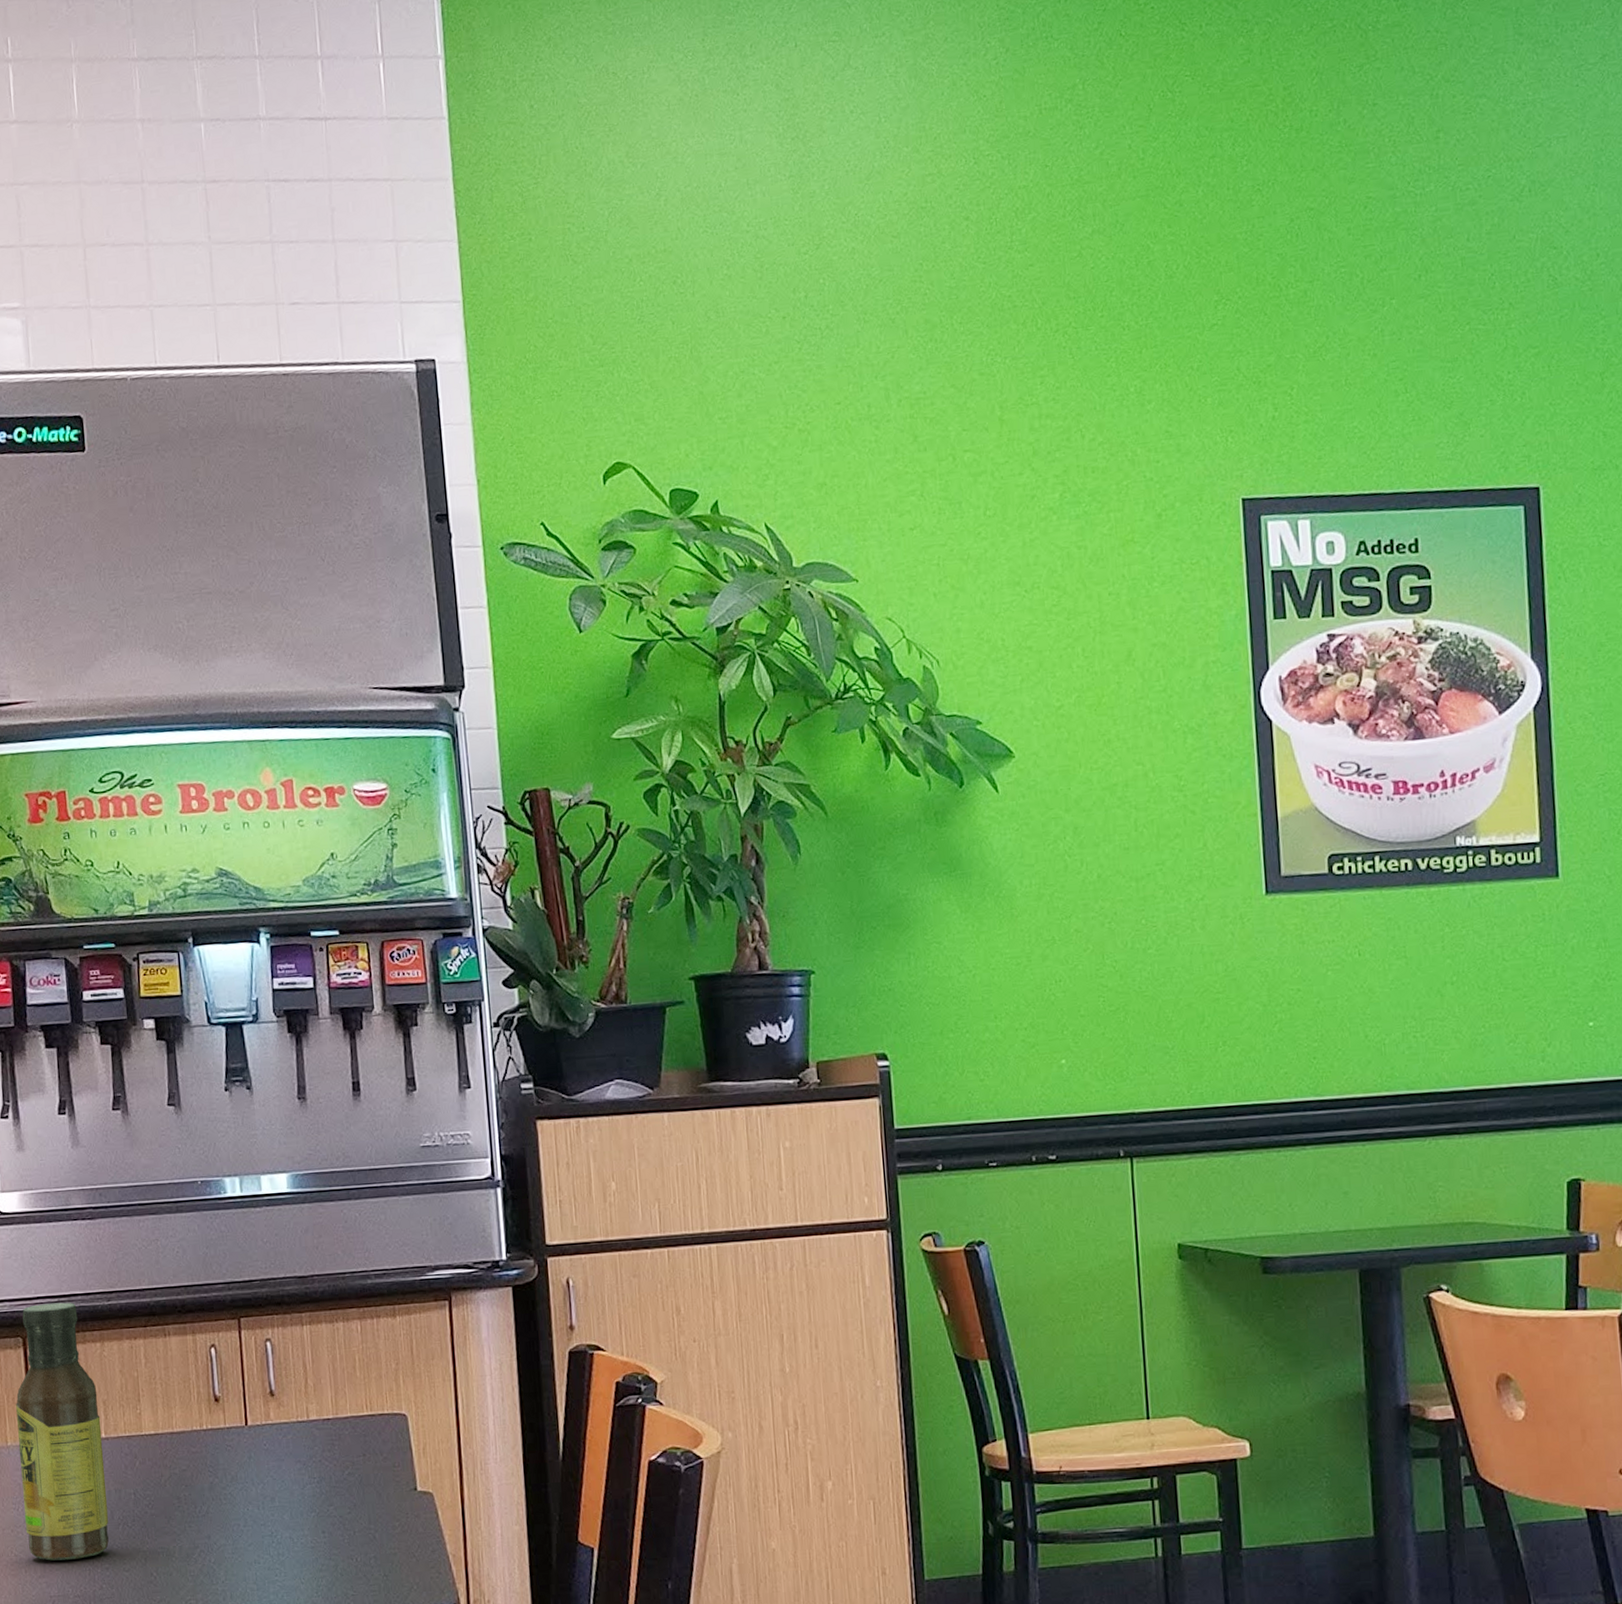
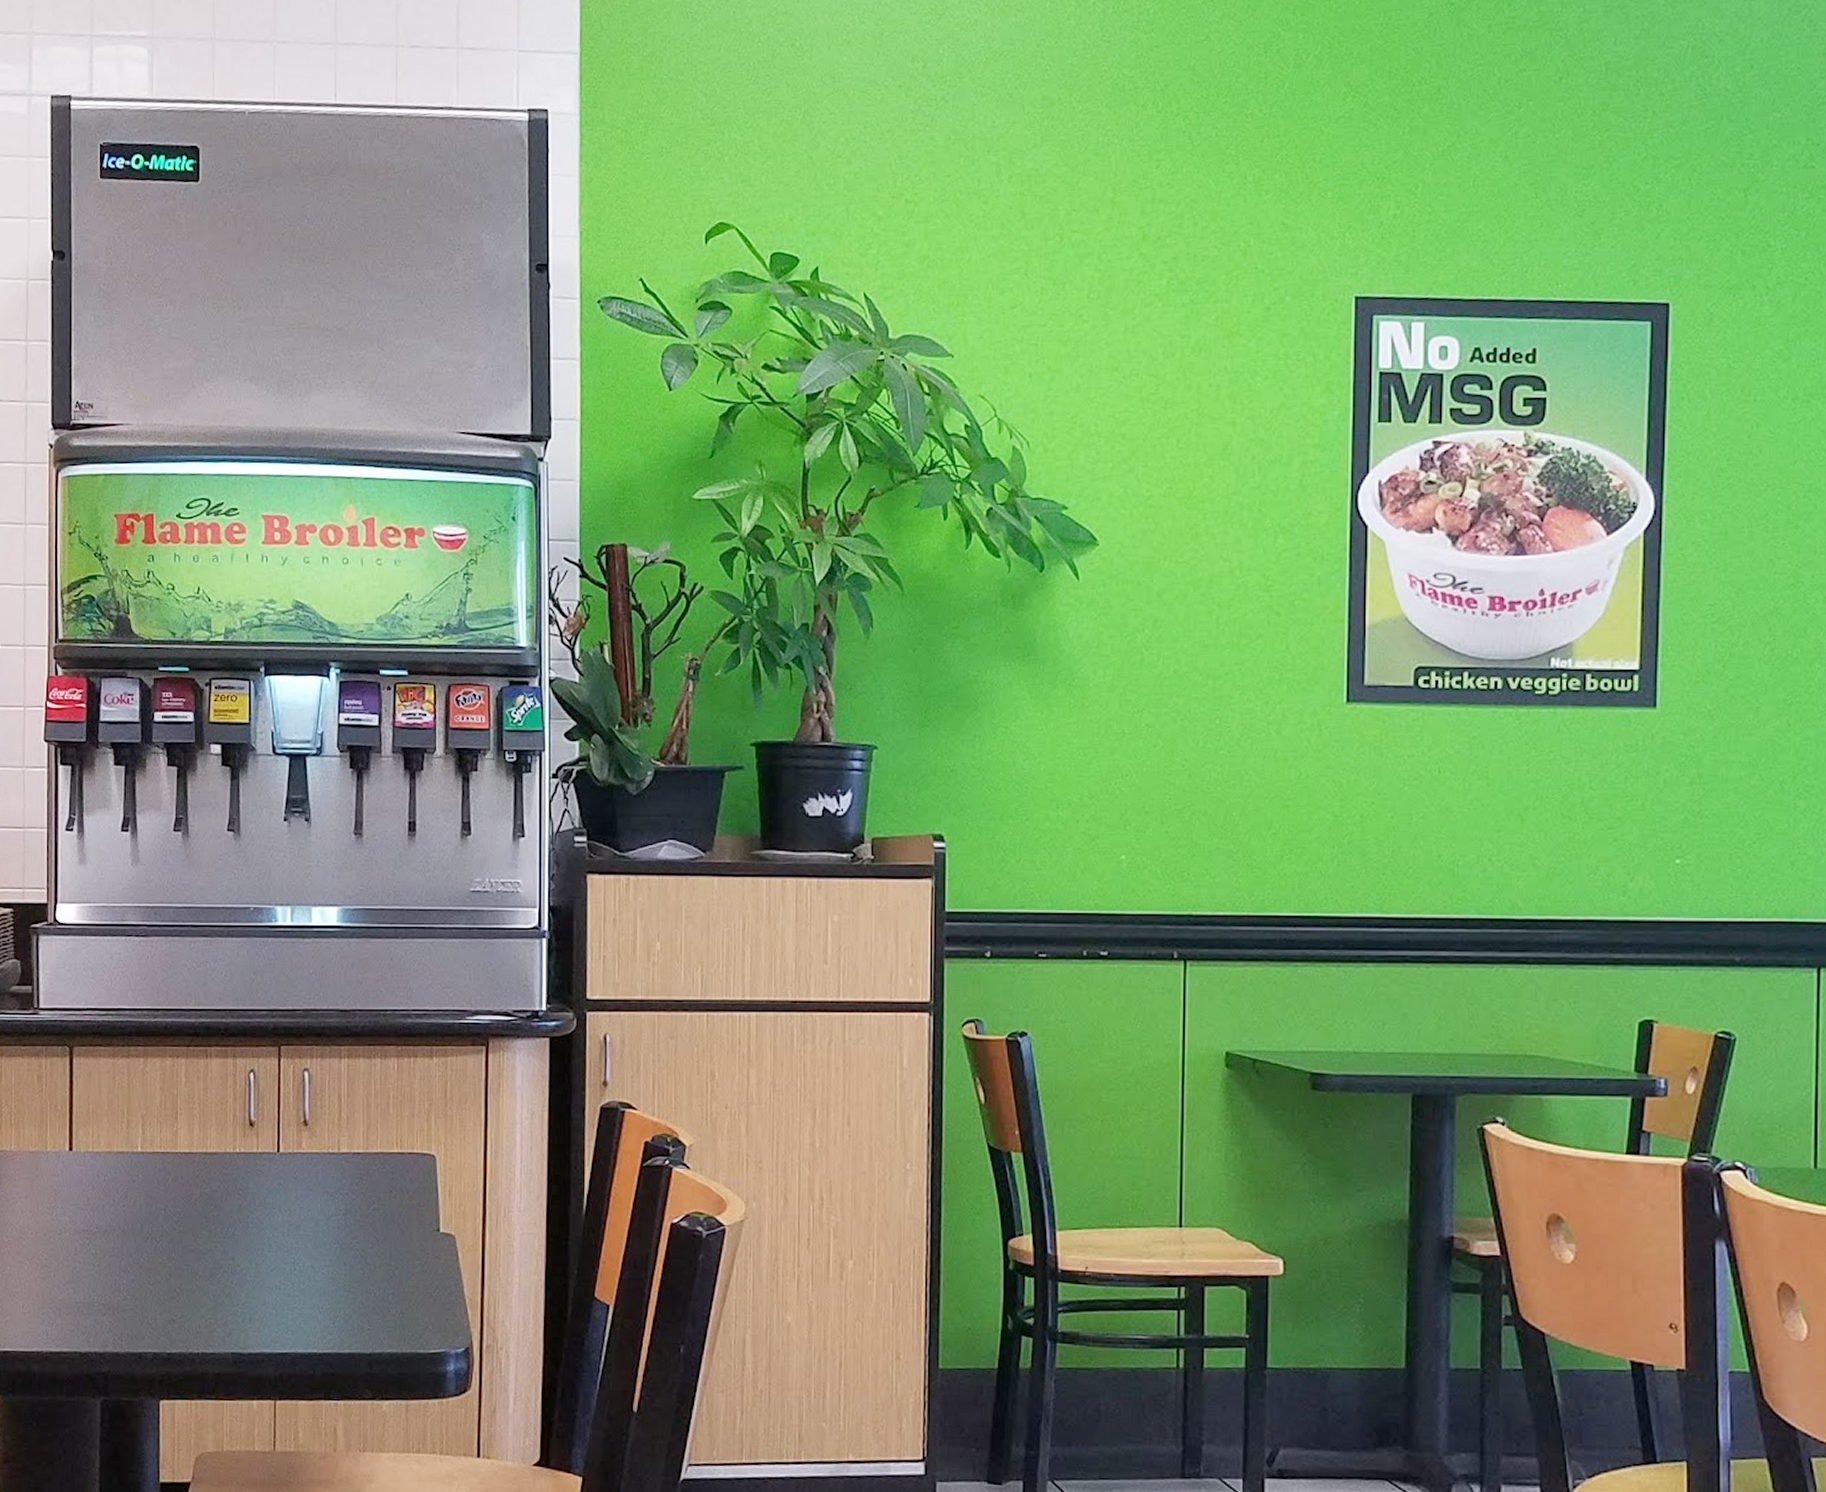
sauce bottle: present [16,1302,109,1561] -> none [57,1015,138,1269]

